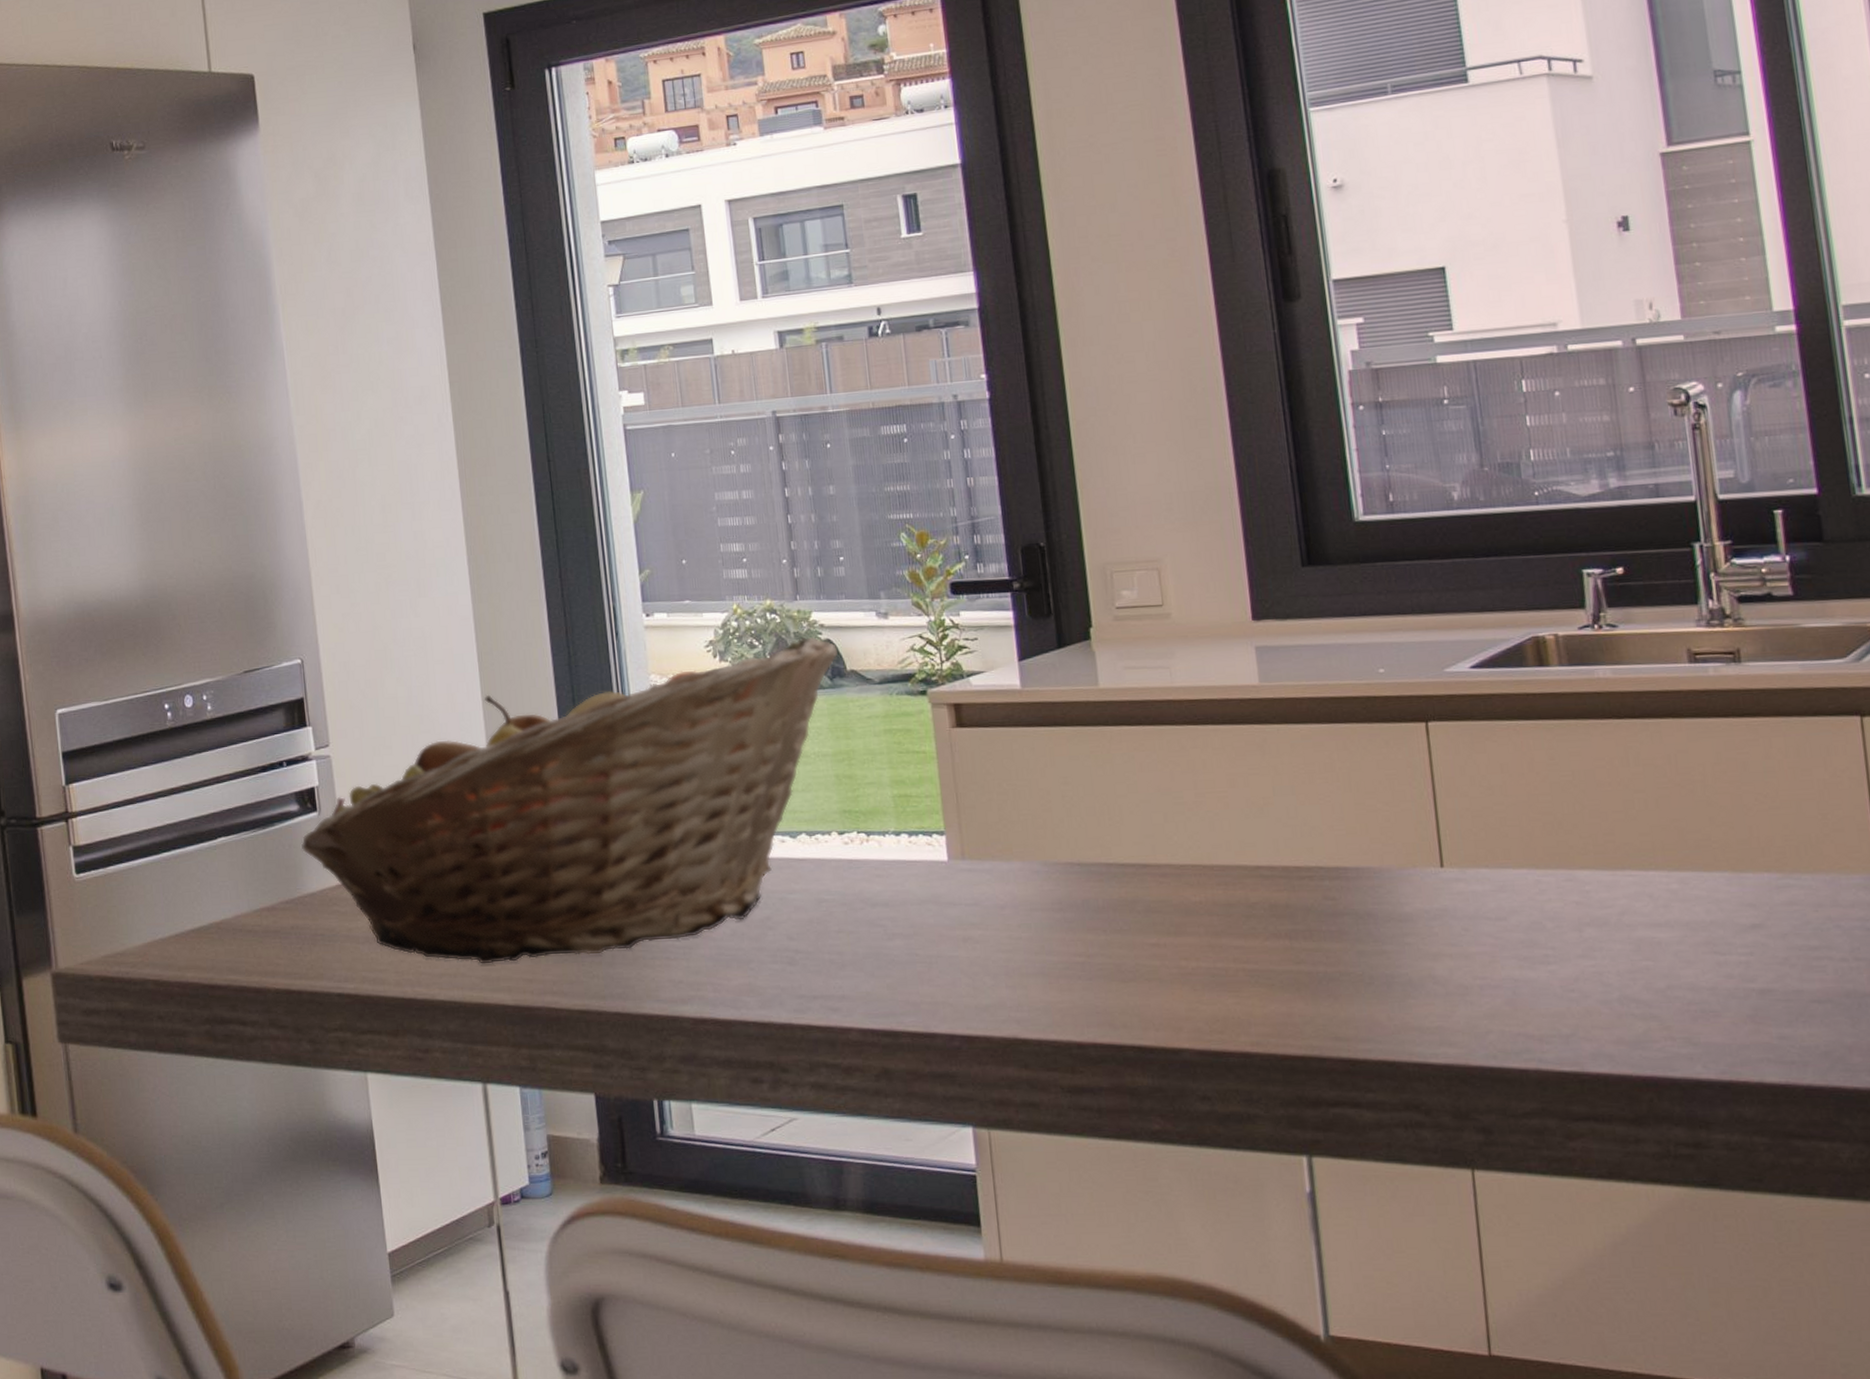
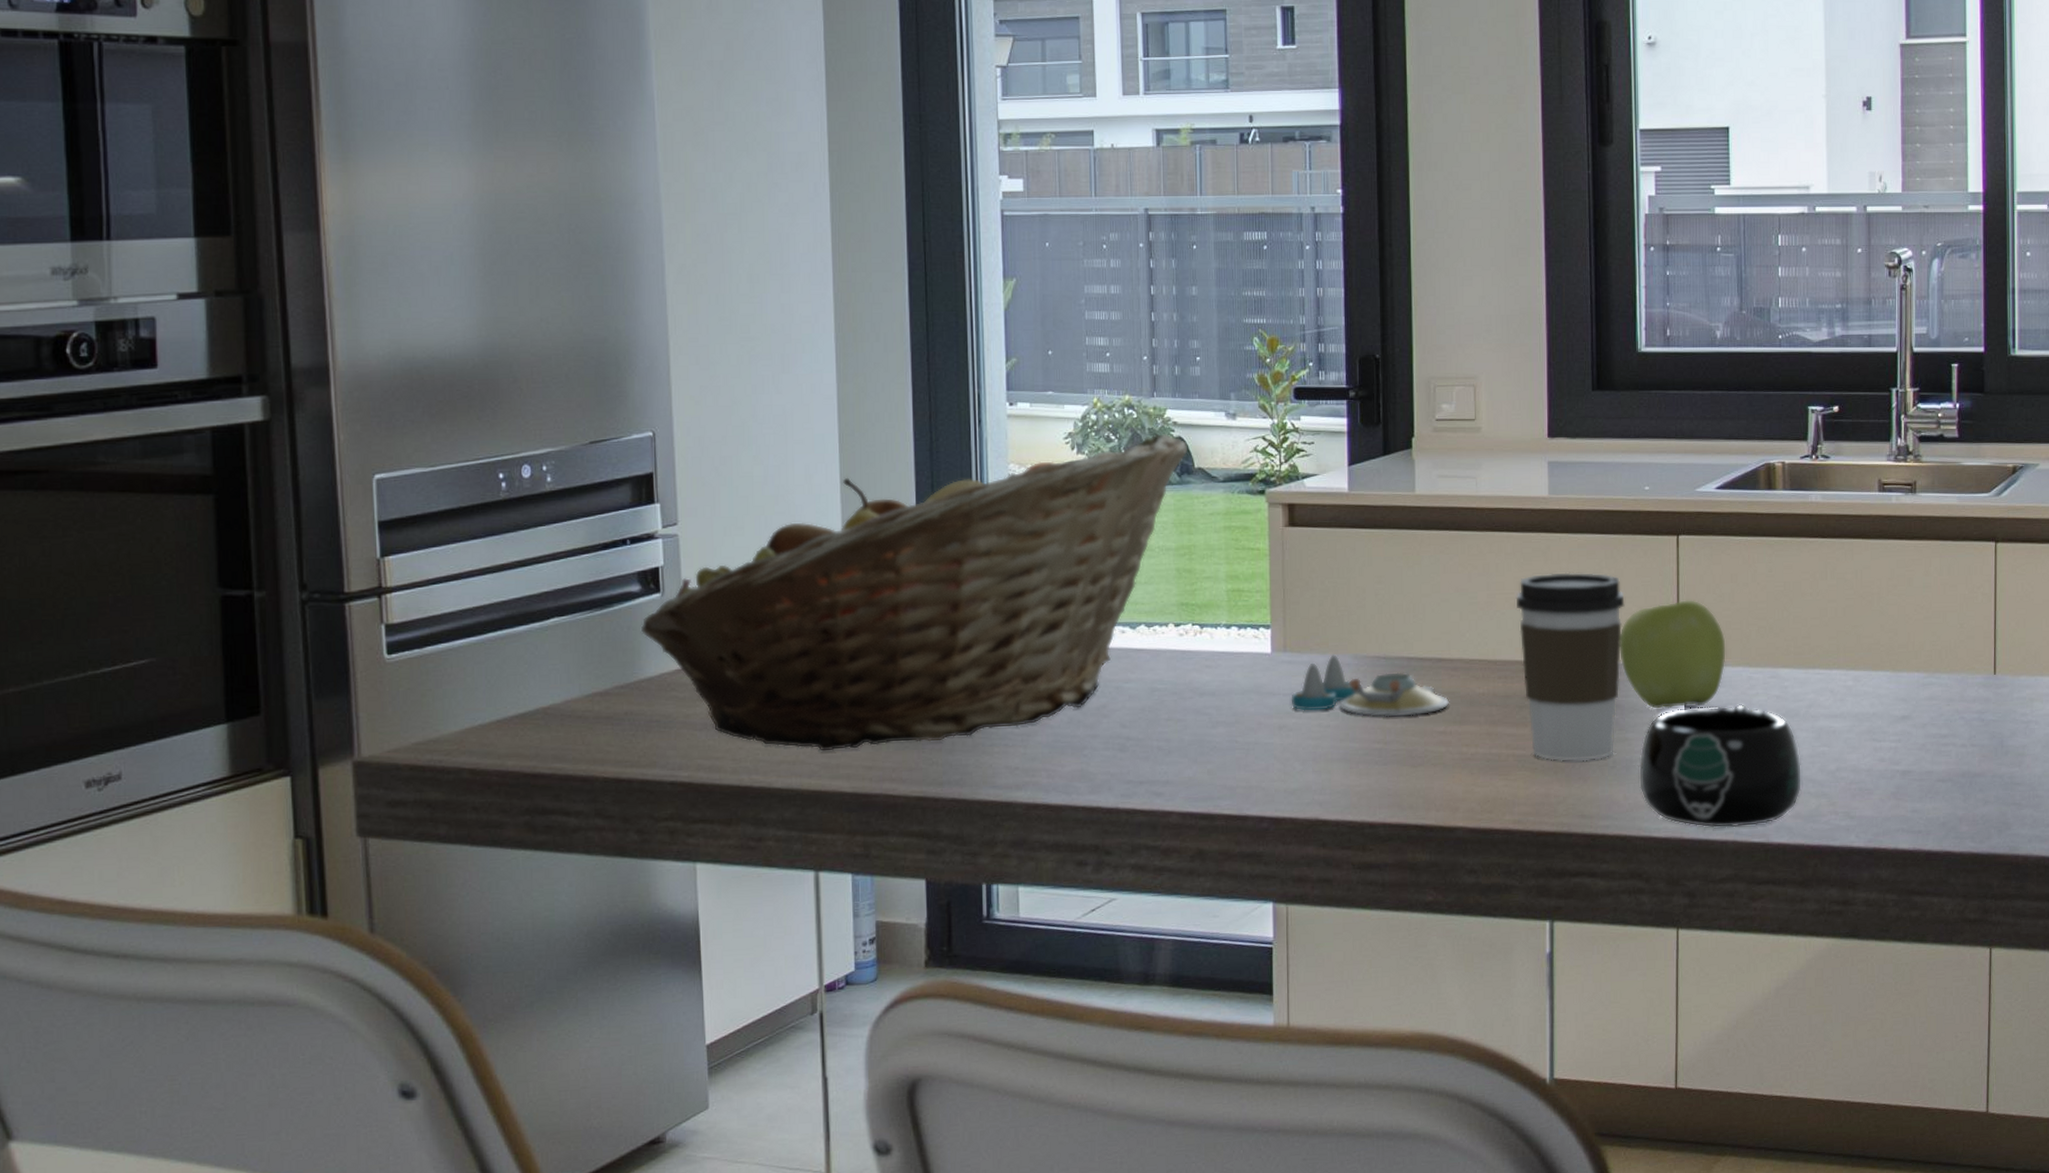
salt and pepper shaker set: none [974,861,1161,928] -> present [1291,654,1450,717]
coffee cup: none [1229,766,1370,977] -> present [1515,572,1625,761]
apple: none [1364,794,1504,918] -> present [1619,600,1726,709]
mug: none [1402,911,1623,1055] -> present [1638,704,1803,829]

